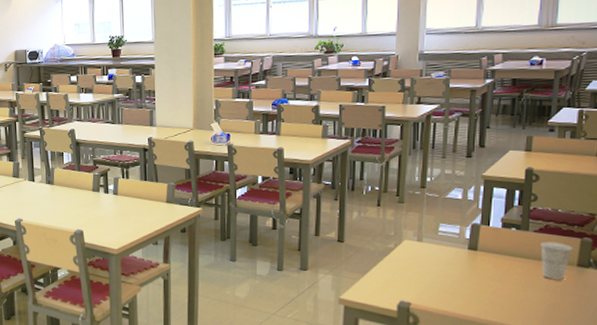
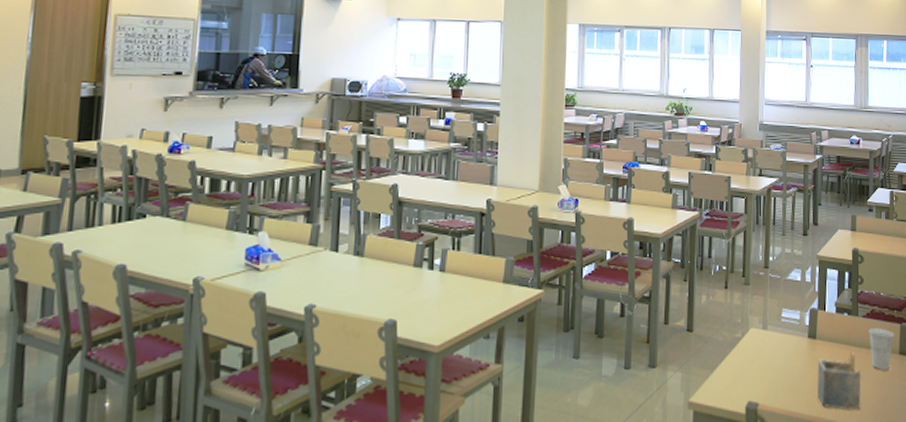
napkin holder: none [476,261,529,315] -> present [817,350,861,411]

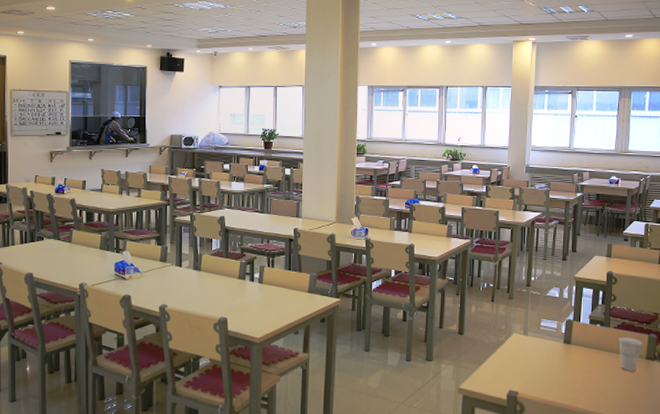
napkin holder: present [817,350,861,411] -> none [570,354,610,403]

